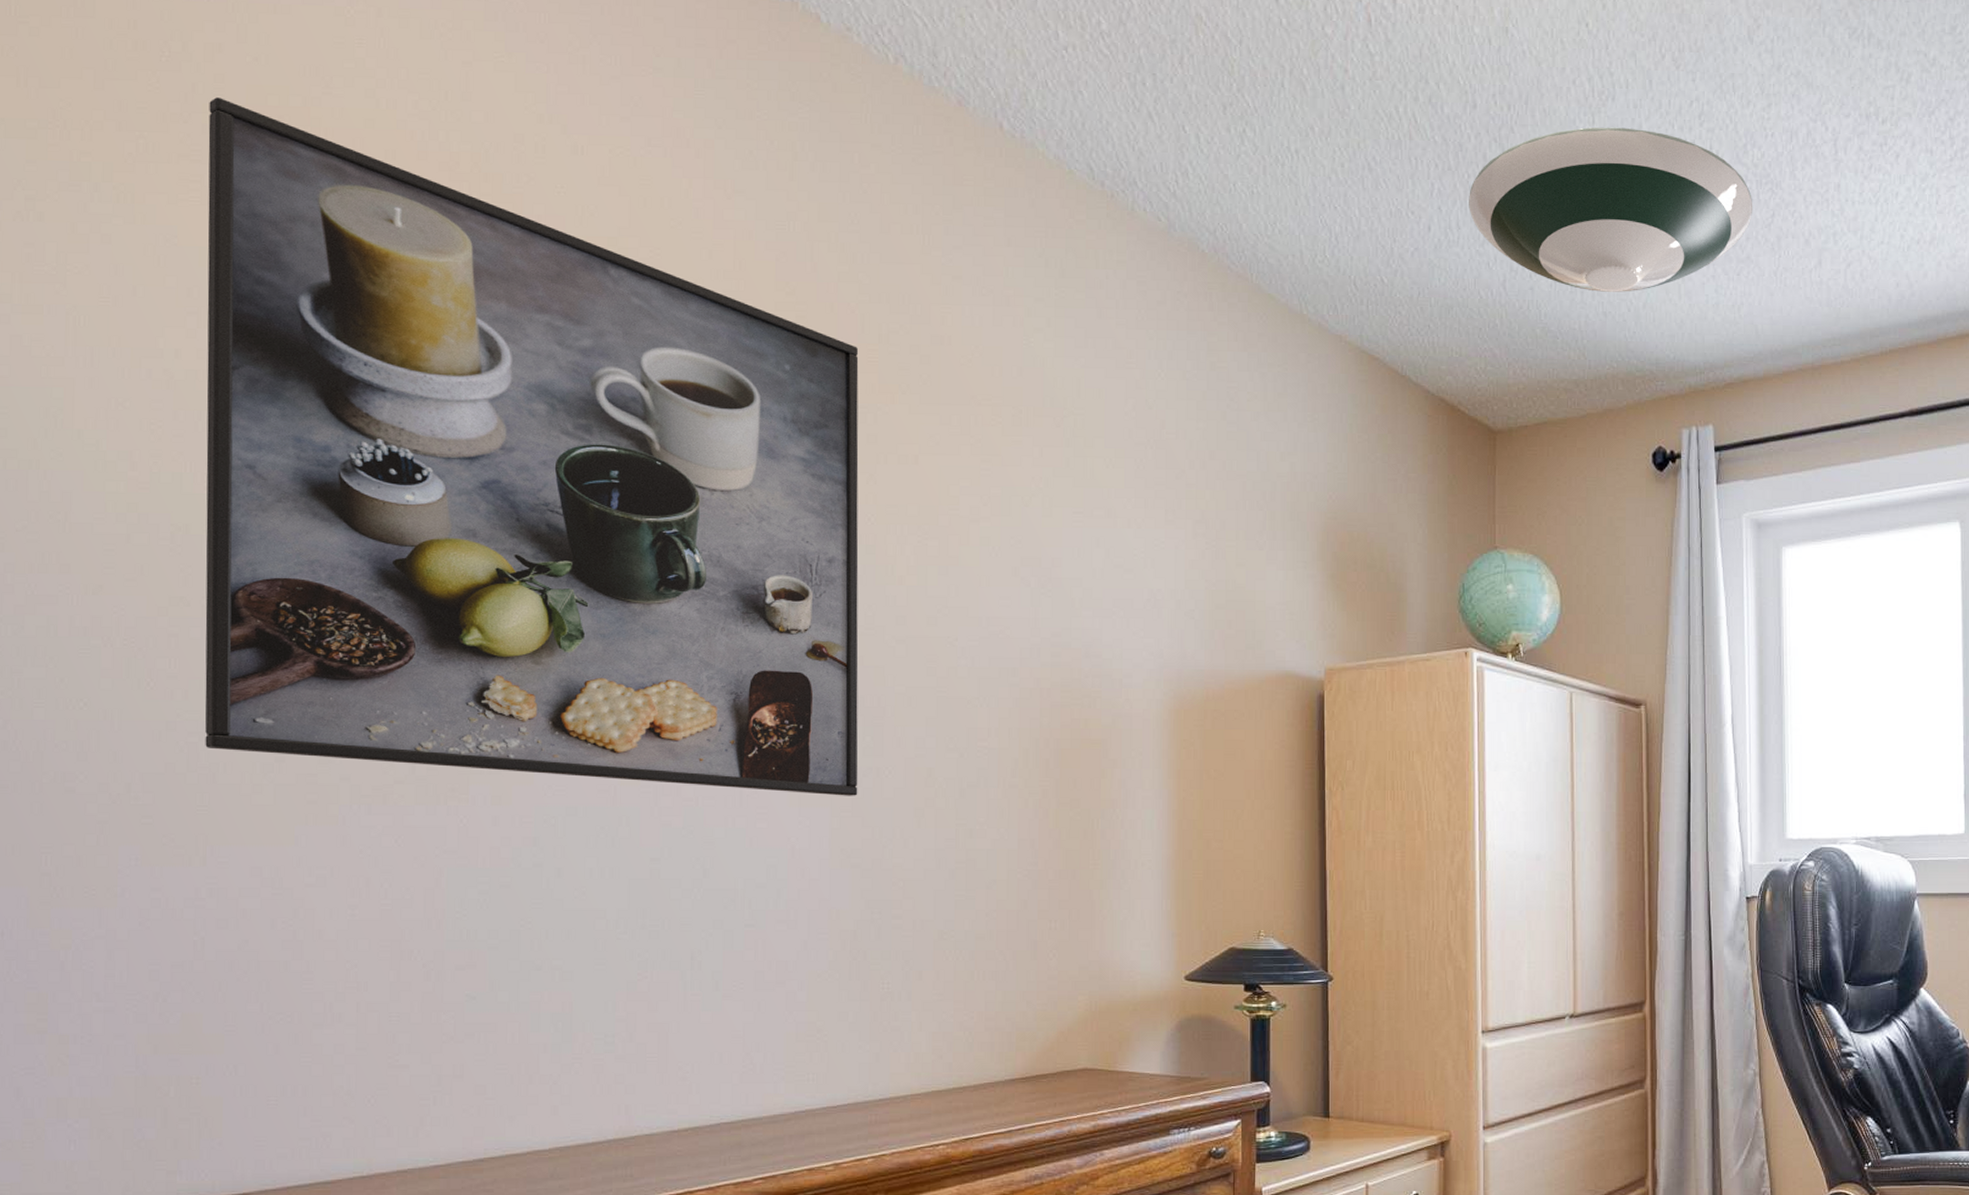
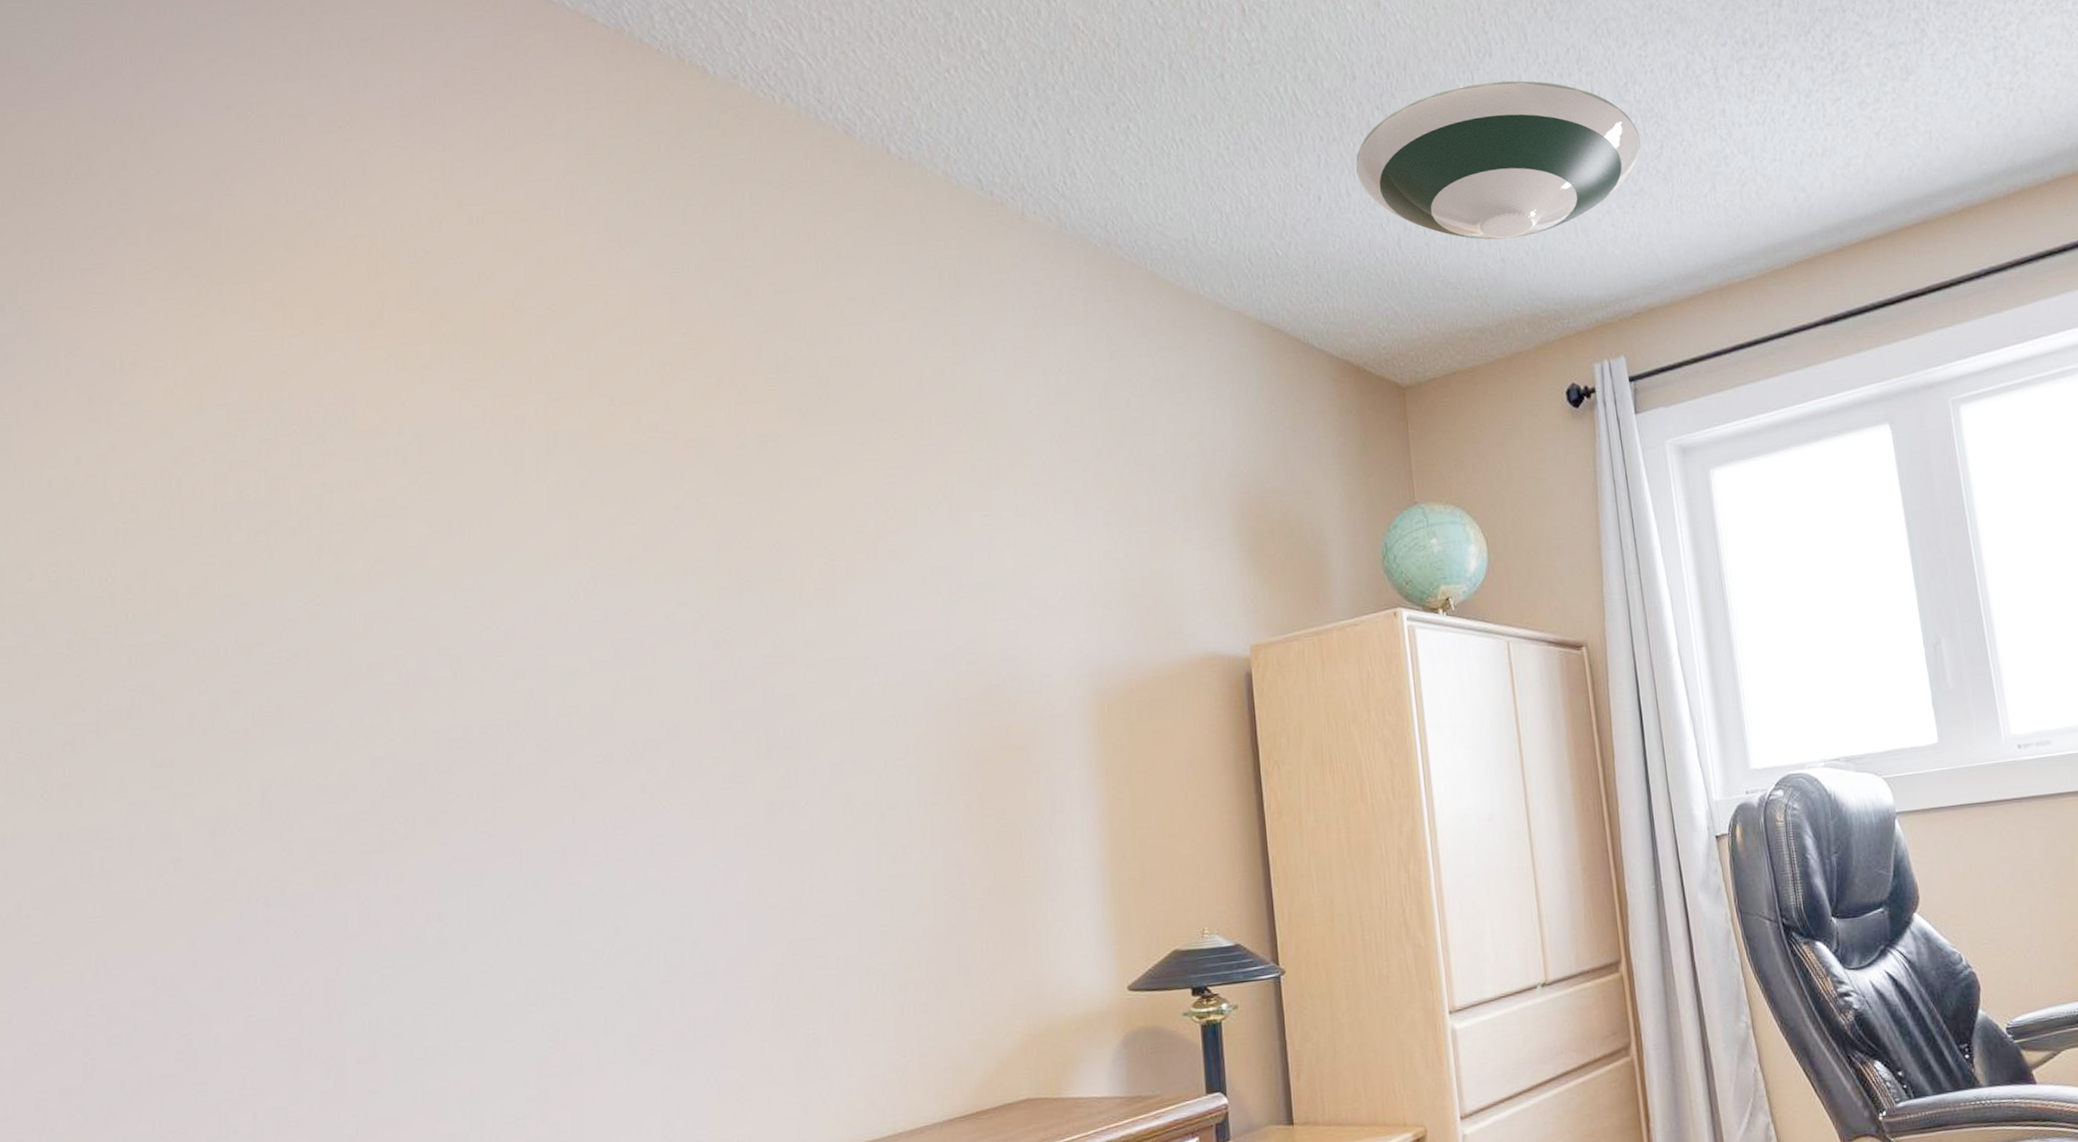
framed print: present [205,97,859,796] -> none [99,211,774,857]

